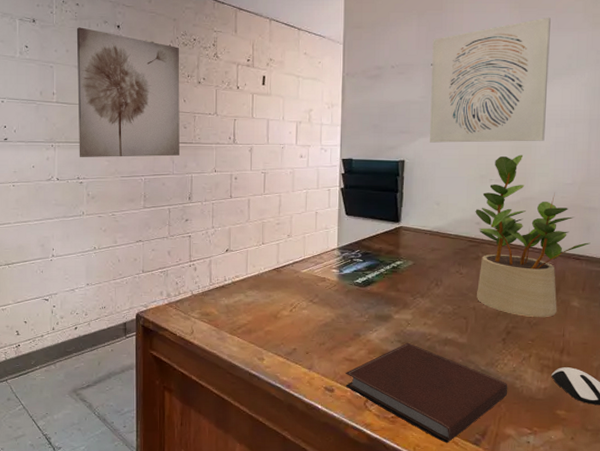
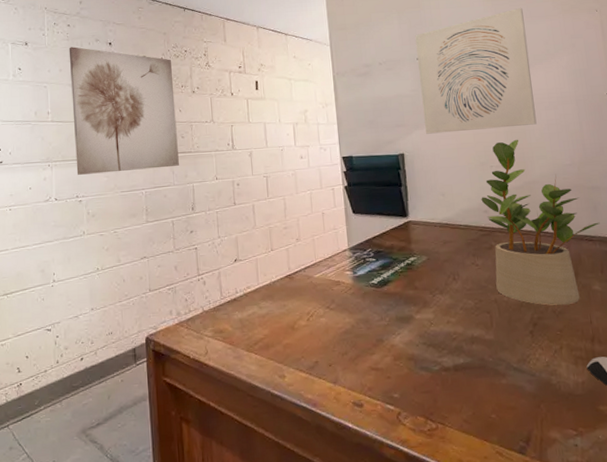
notebook: present [345,342,508,443] -> none [373,344,546,455]

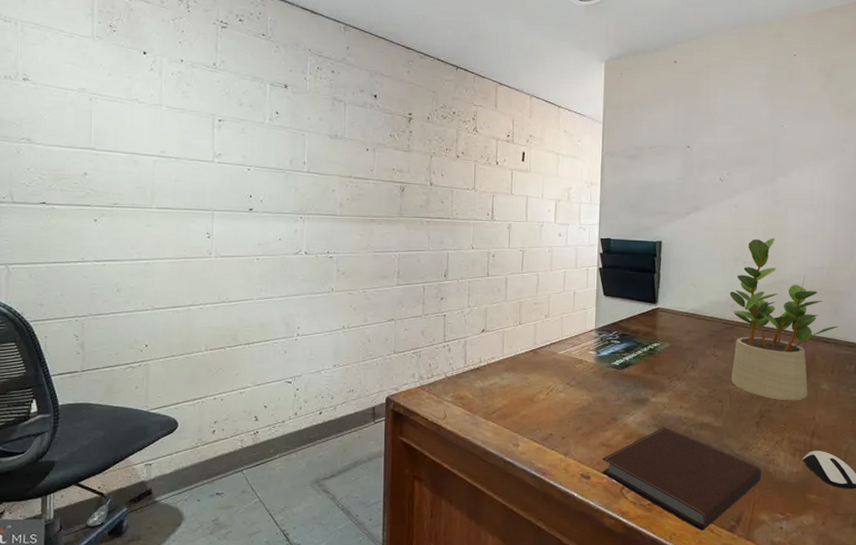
wall art: present [68,47,179,175] -> none [329,95,438,232]
notebook: none [373,344,546,455] -> present [602,426,762,530]
wall art: present [415,7,537,134] -> none [686,105,800,226]

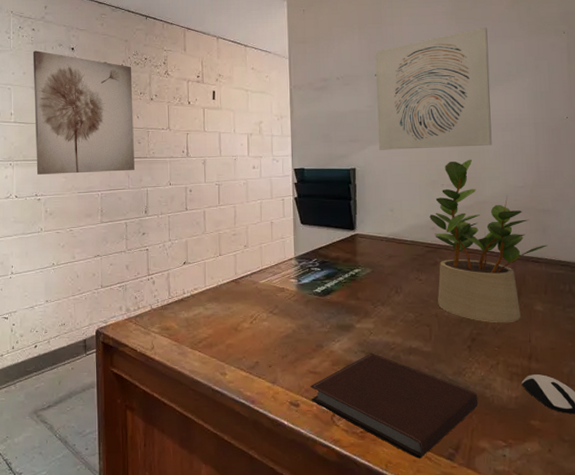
wall art: none [329,95,438,232] -> present [32,50,135,175]
wall art: none [686,105,800,226] -> present [375,26,492,150]

